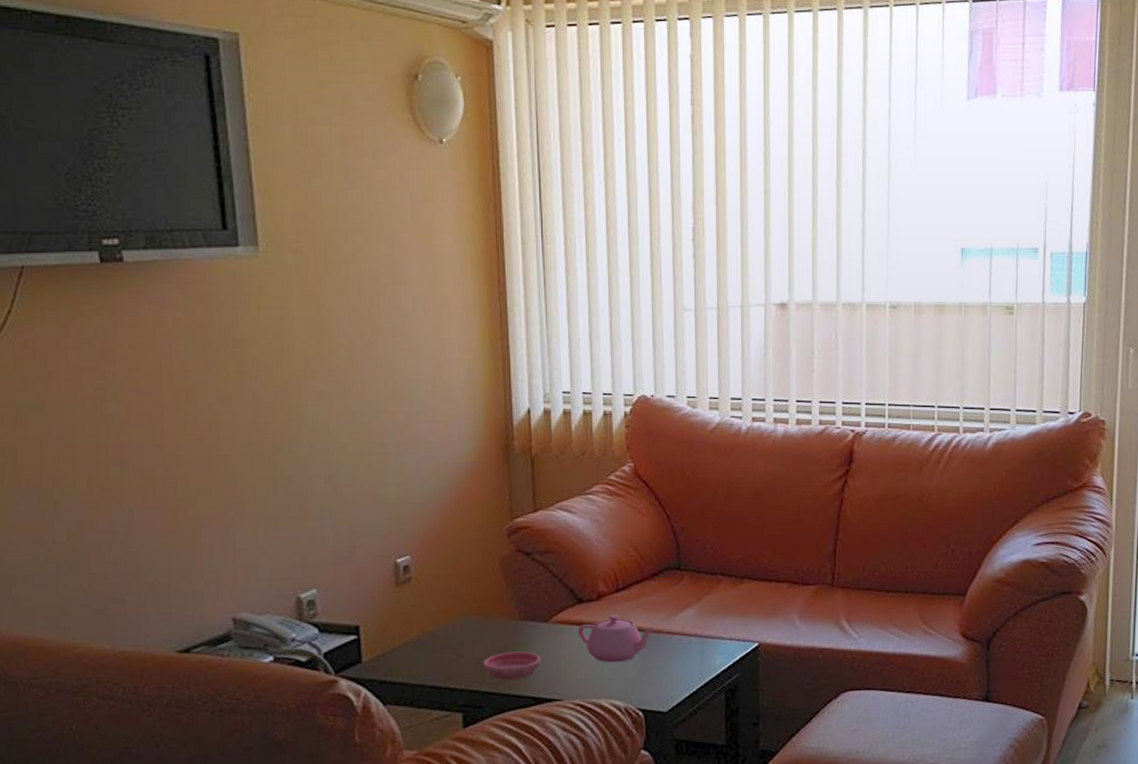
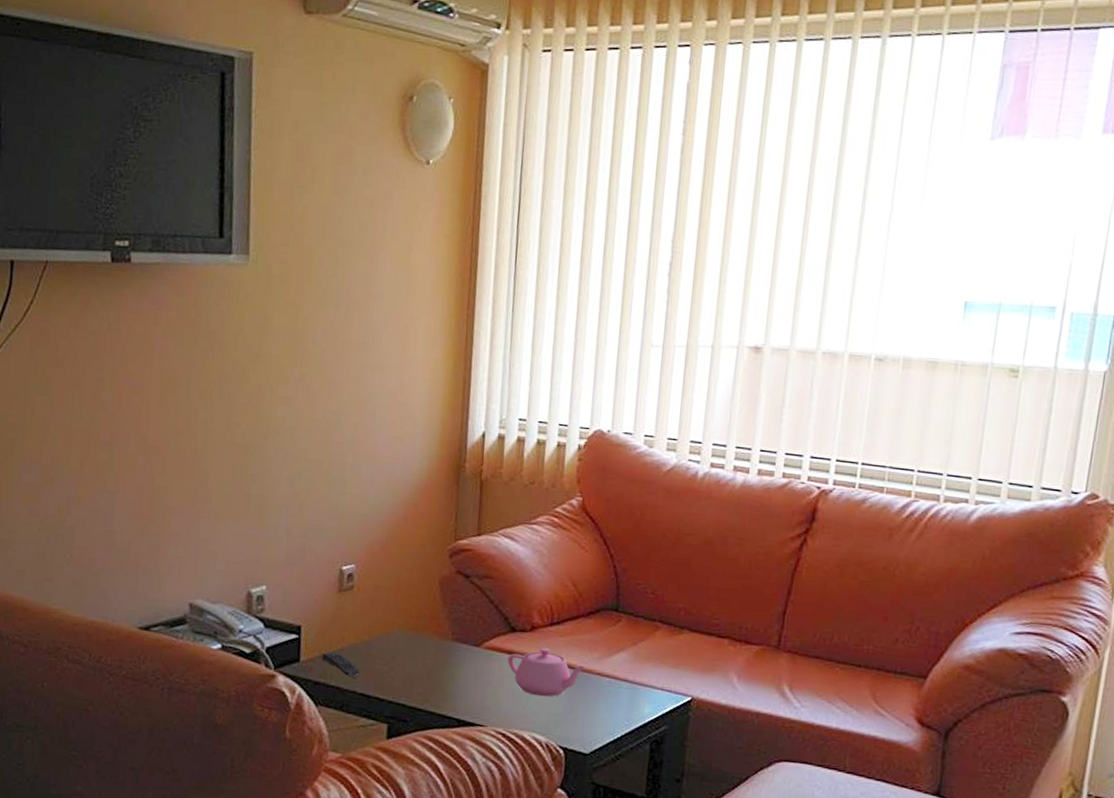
remote control: none [385,648,429,672] -> present [321,652,361,678]
saucer: present [482,651,541,680] -> none [411,670,469,699]

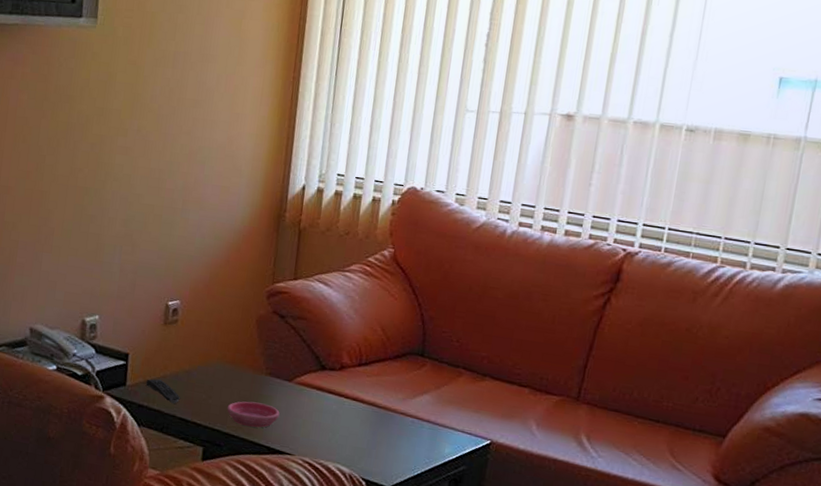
saucer: none [411,670,469,699] -> present [226,401,280,428]
teapot: present [507,648,586,697] -> none [316,386,390,432]

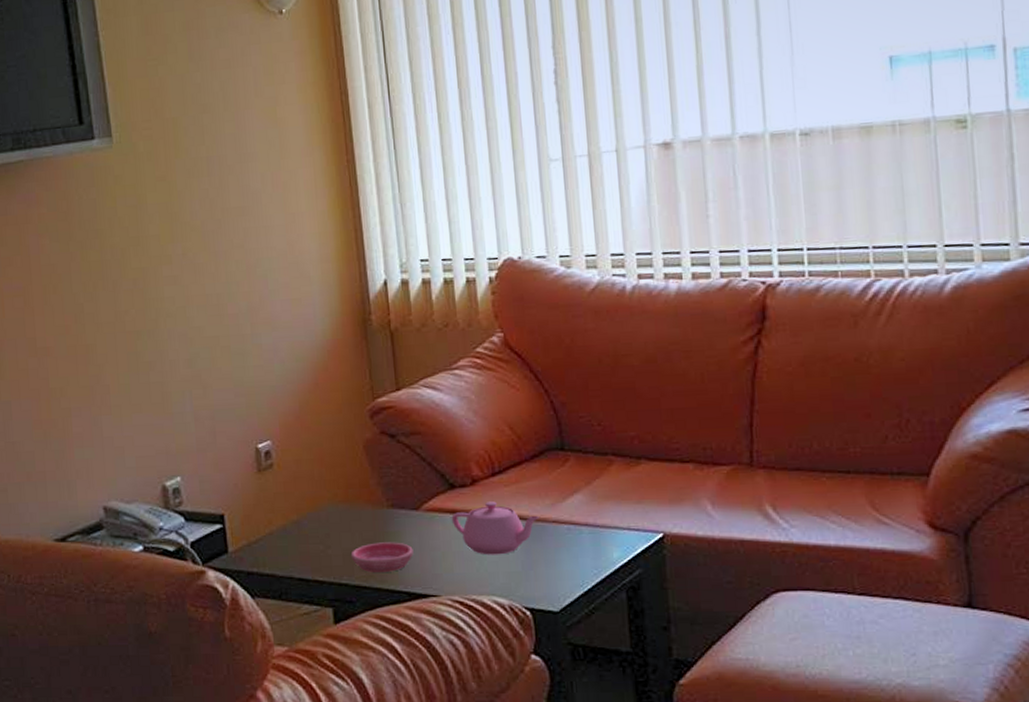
remote control: present [145,379,181,404] -> none [250,538,295,563]
teapot: none [316,386,390,432] -> present [451,501,539,555]

